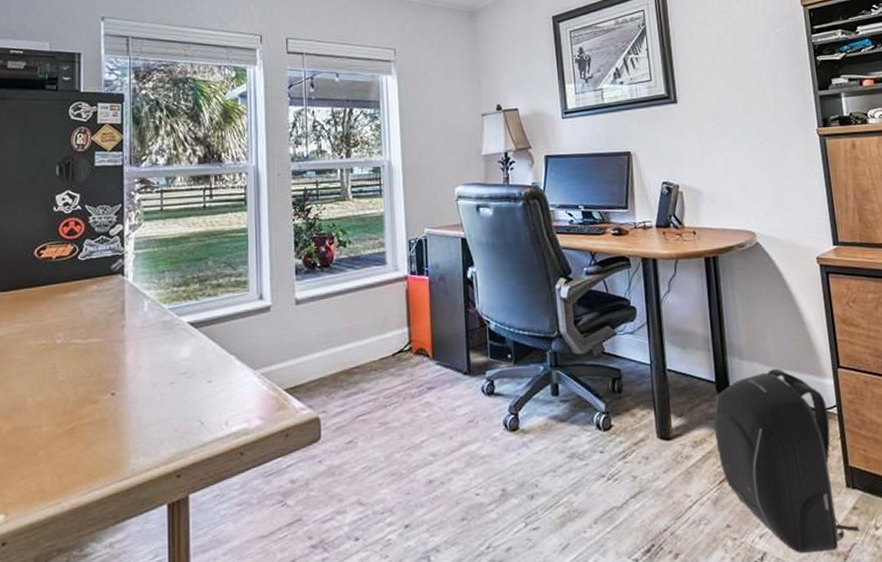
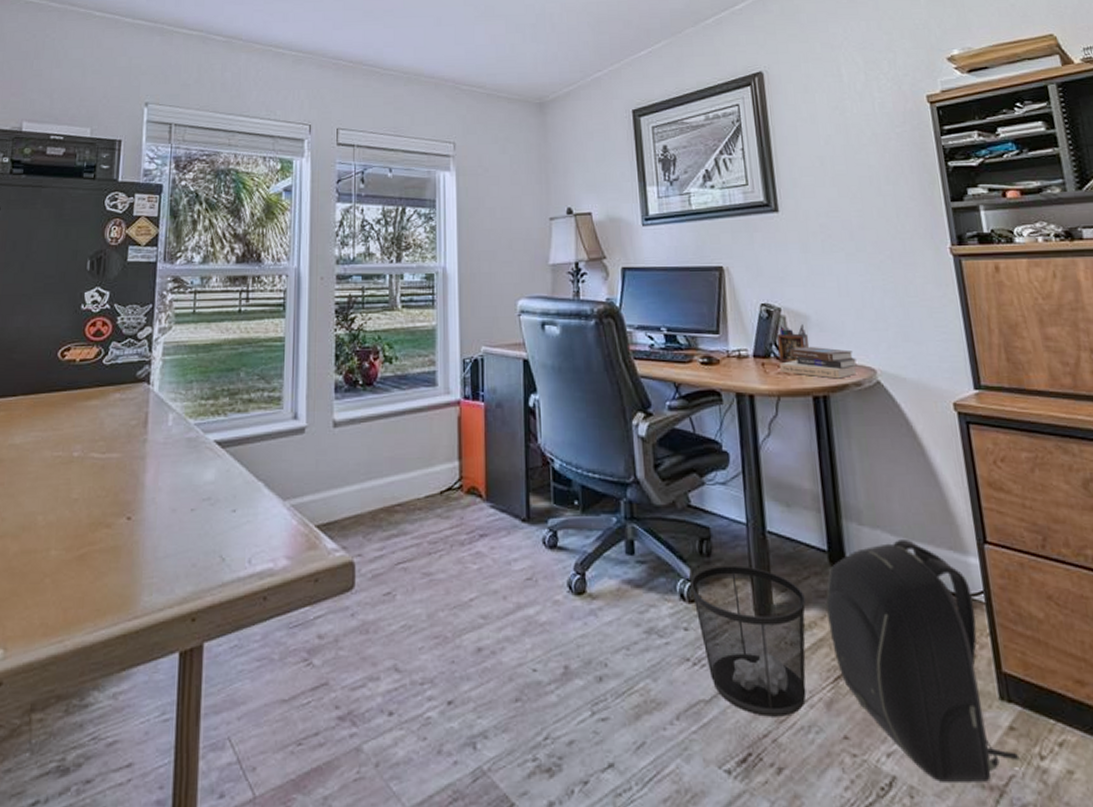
waste bin: none [605,398,698,516] -> present [690,565,806,717]
desk organizer: none [676,198,702,231] -> present [777,324,810,362]
books: none [677,216,741,242] -> present [779,346,858,379]

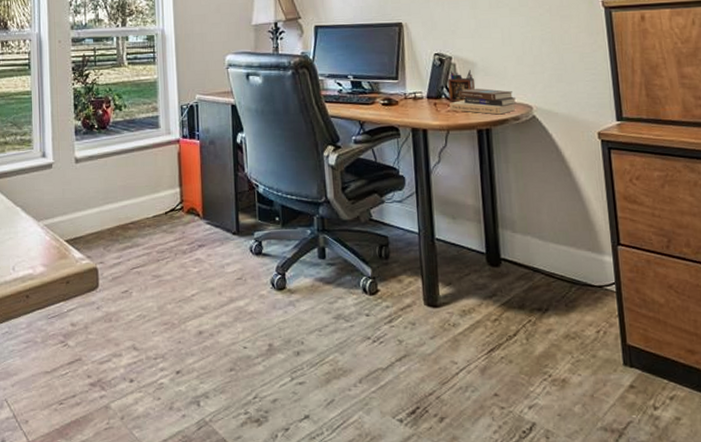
waste bin: present [690,565,806,717] -> none [371,266,467,380]
backpack: present [825,540,1020,782] -> none [482,243,637,427]

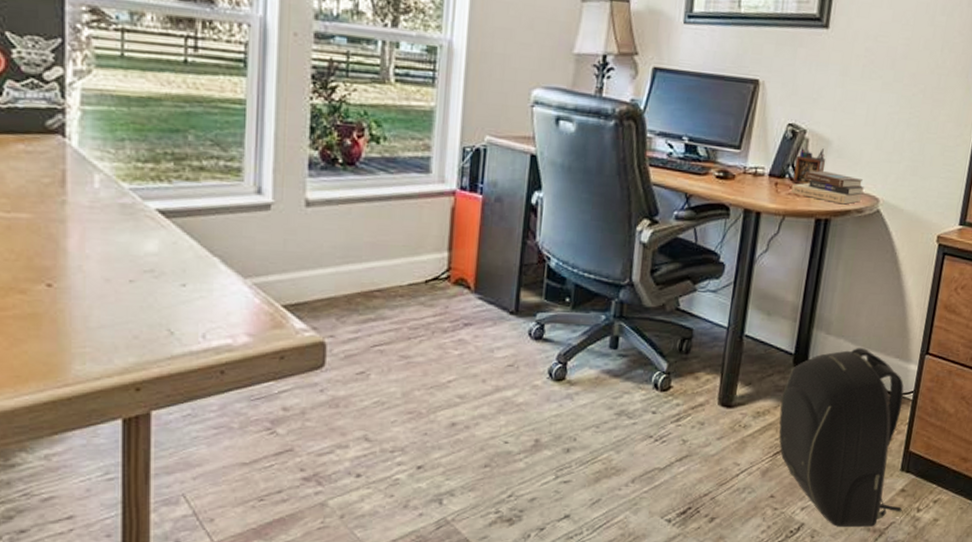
backpack: none [482,243,637,427] -> present [778,348,904,527]

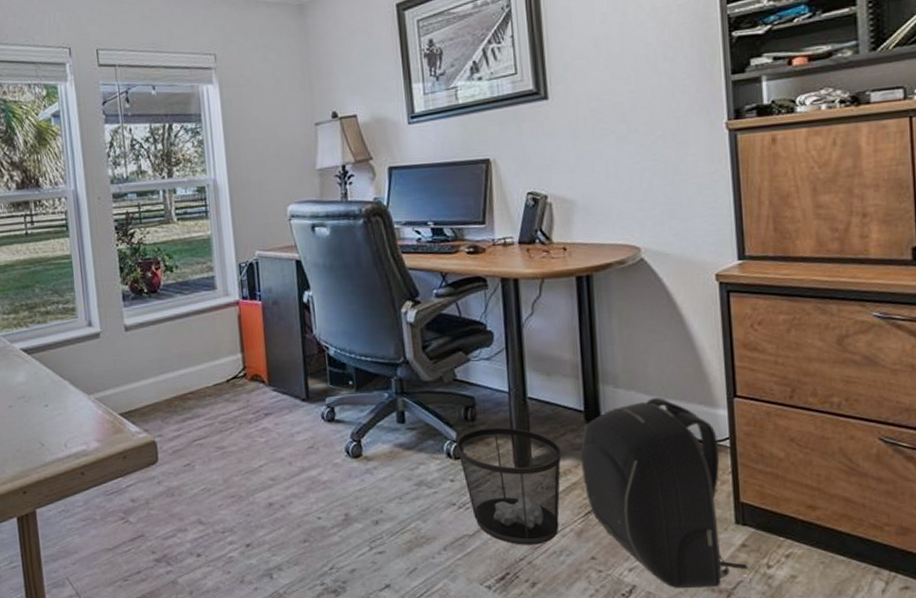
waste bin: none [665,362,766,481] -> present [456,427,562,545]
books: present [790,170,864,205] -> none [543,229,622,259]
desk organizer: present [793,147,826,185] -> none [543,209,575,247]

